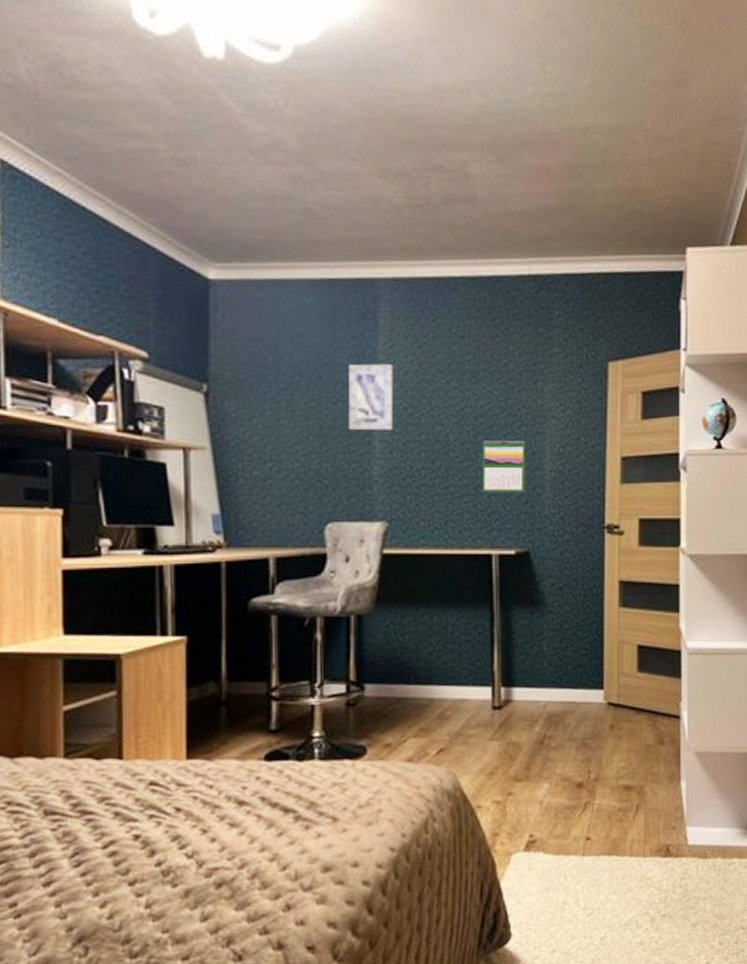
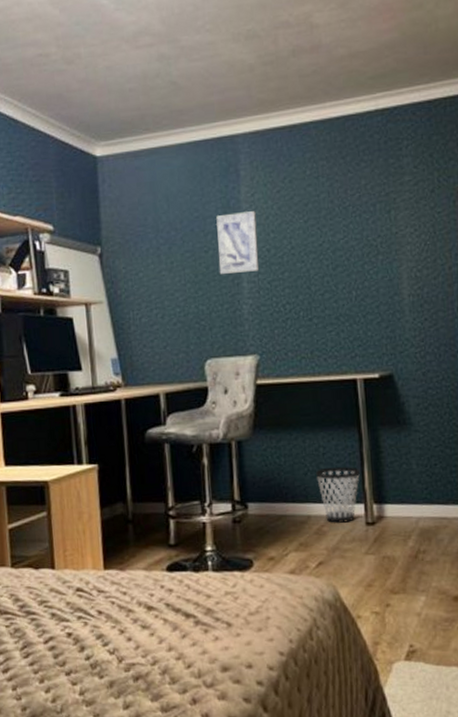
wastebasket: none [441,646,490,707] -> present [315,466,361,523]
calendar: present [481,439,526,493] -> none [341,269,385,321]

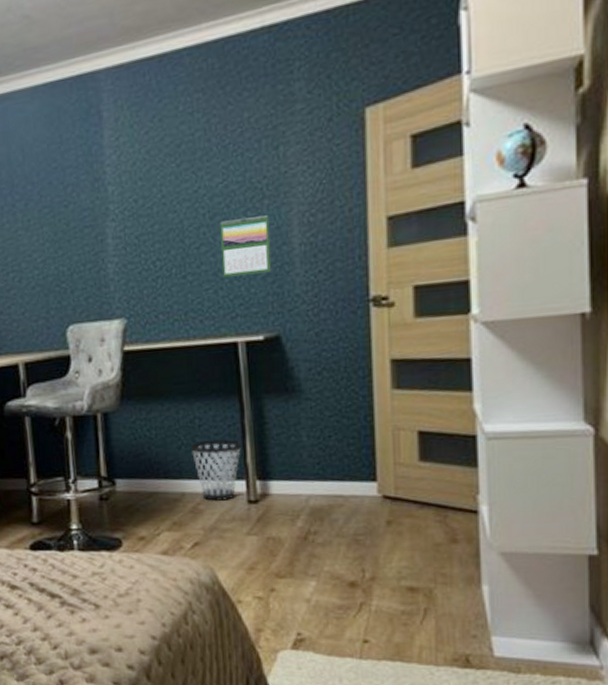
wall art: present [216,211,259,275] -> none [76,157,125,232]
calendar: none [341,269,385,321] -> present [220,215,272,278]

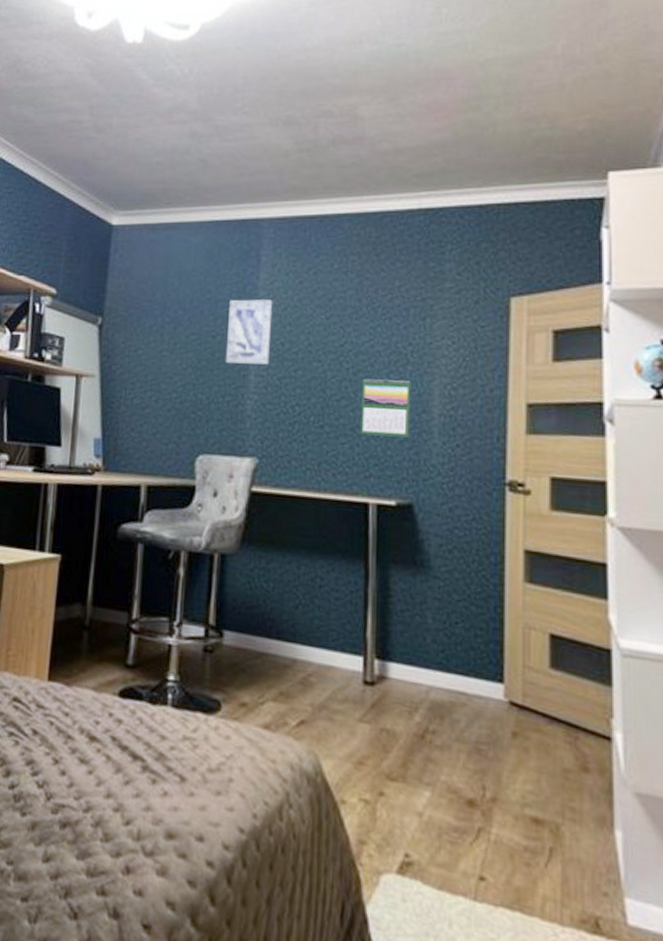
wall art: none [76,157,125,232] -> present [225,299,273,365]
wastebasket: present [190,439,242,501] -> none [307,603,363,677]

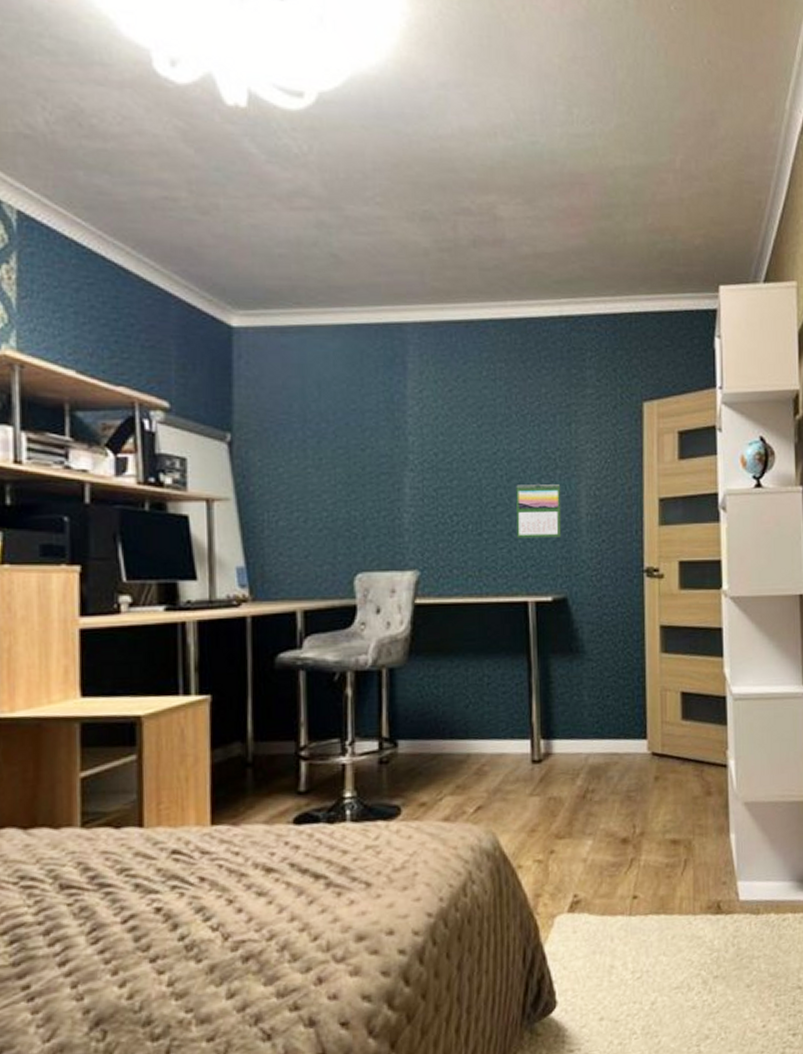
wall art: present [225,299,273,365] -> none [377,409,425,478]

